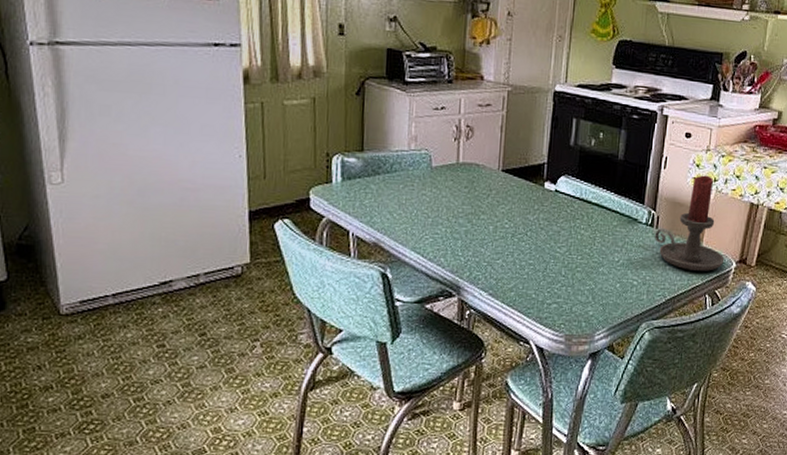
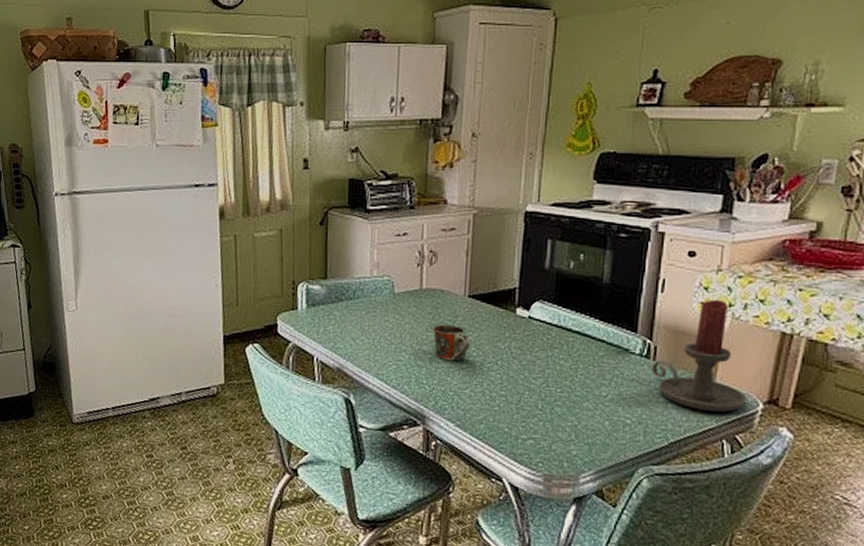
mug: none [466,197,504,232] -> present [430,324,471,360]

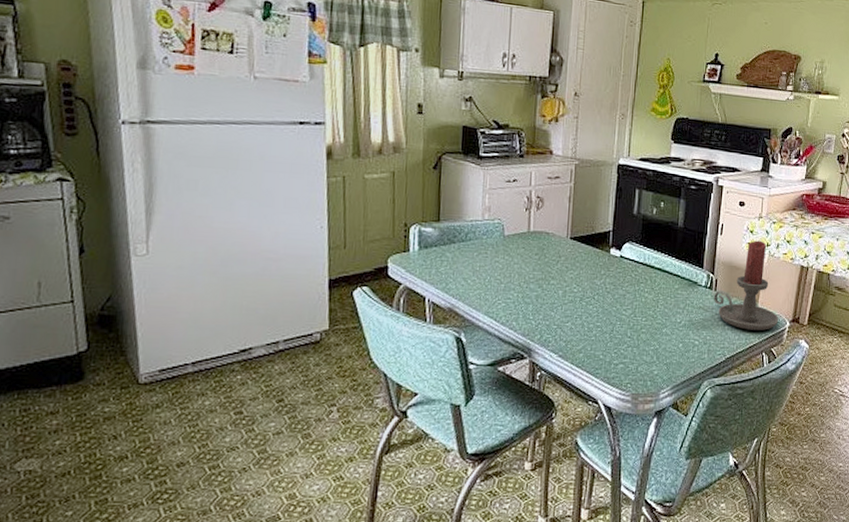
mug: present [430,324,471,360] -> none [537,263,572,296]

